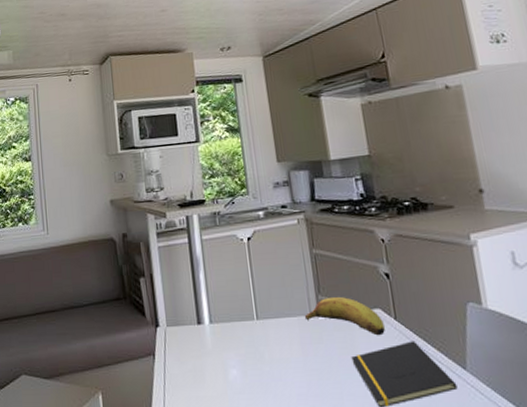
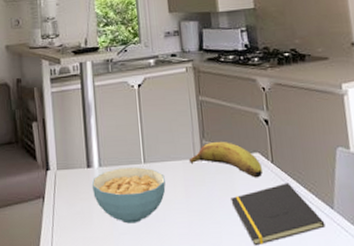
cereal bowl: none [203,324,281,383] -> present [91,167,166,224]

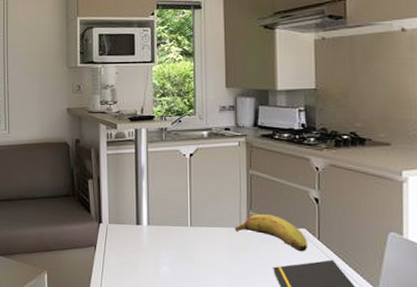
cereal bowl: present [91,167,166,224] -> none [140,228,210,279]

